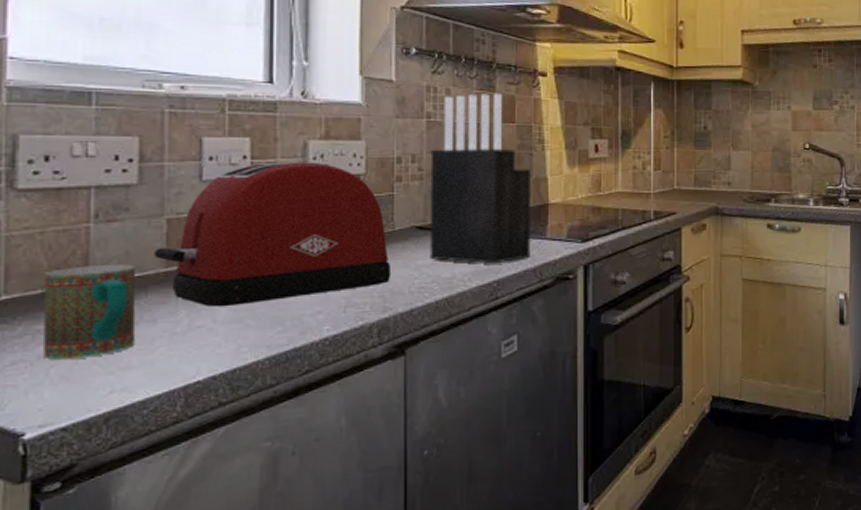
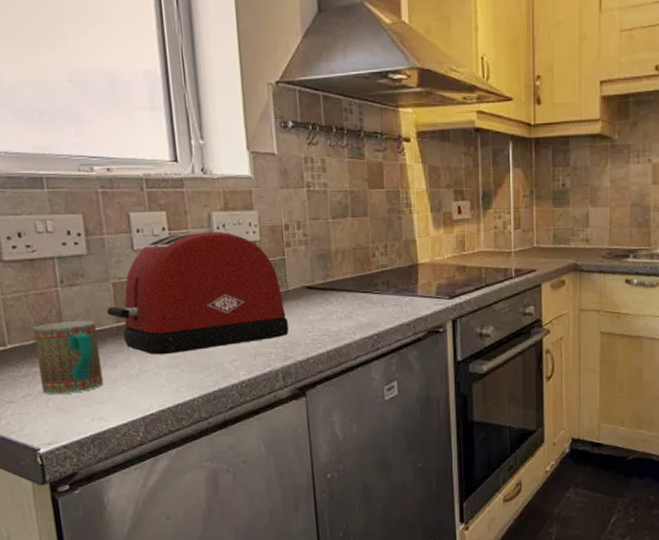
knife block: present [430,92,530,264] -> none [312,160,404,319]

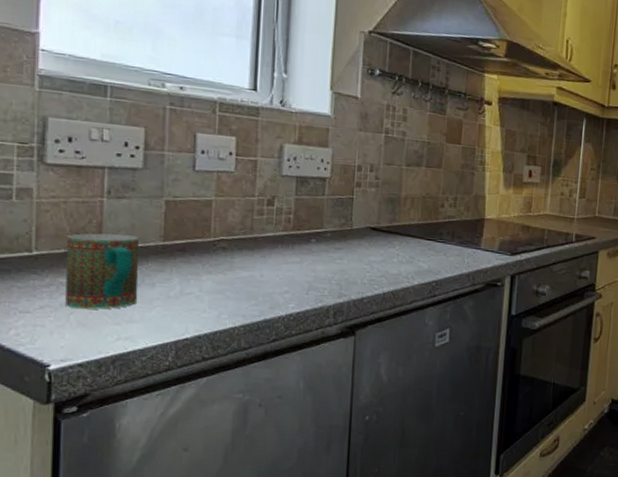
toaster: present [107,231,289,355] -> none [155,160,348,280]

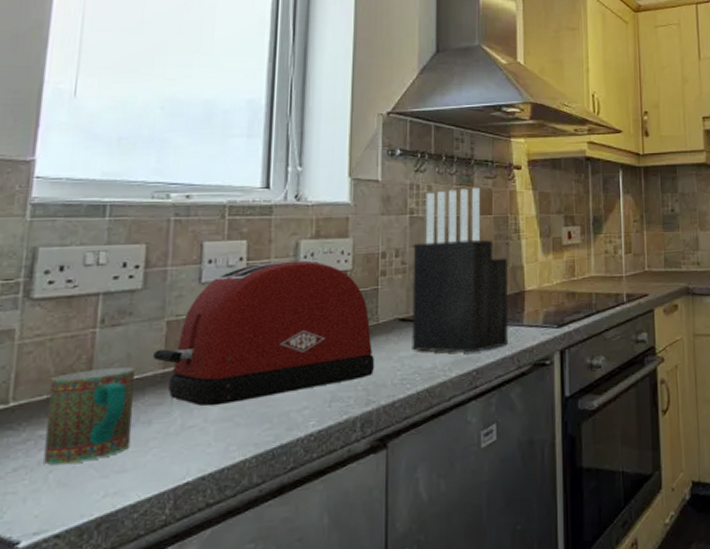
toaster: none [155,160,348,280] -> present [153,260,375,407]
knife block: none [380,115,471,267] -> present [412,187,508,353]

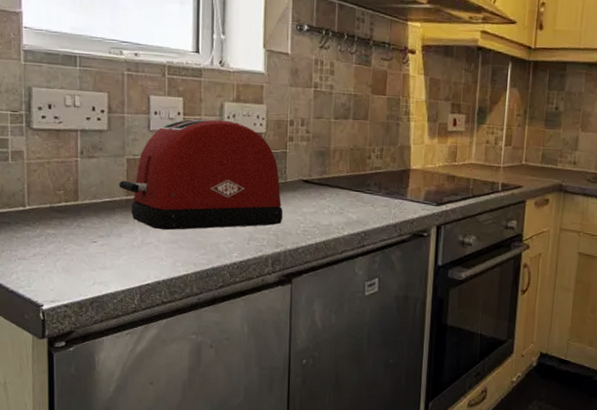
mug: present [44,367,135,465] -> none [52,189,108,257]
knife block: present [412,187,508,353] -> none [312,67,397,217]

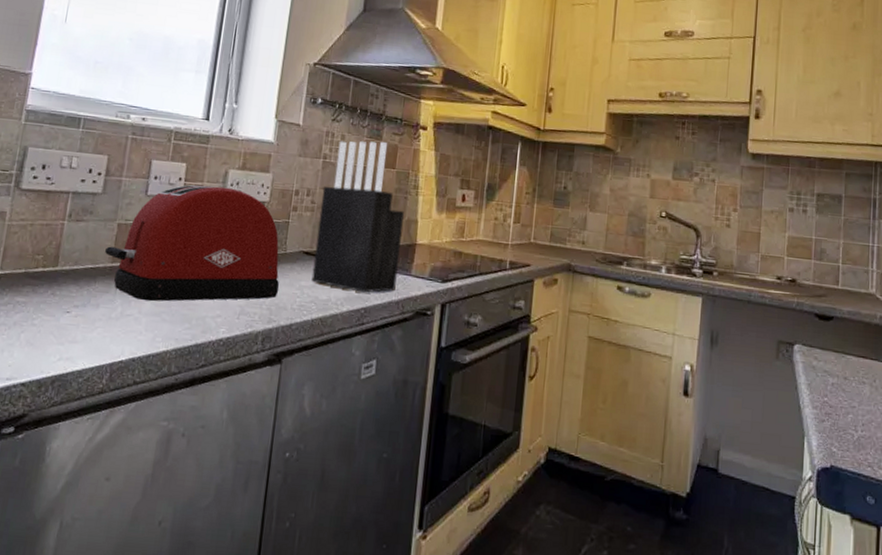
knife block: none [312,67,397,217] -> present [311,141,404,293]

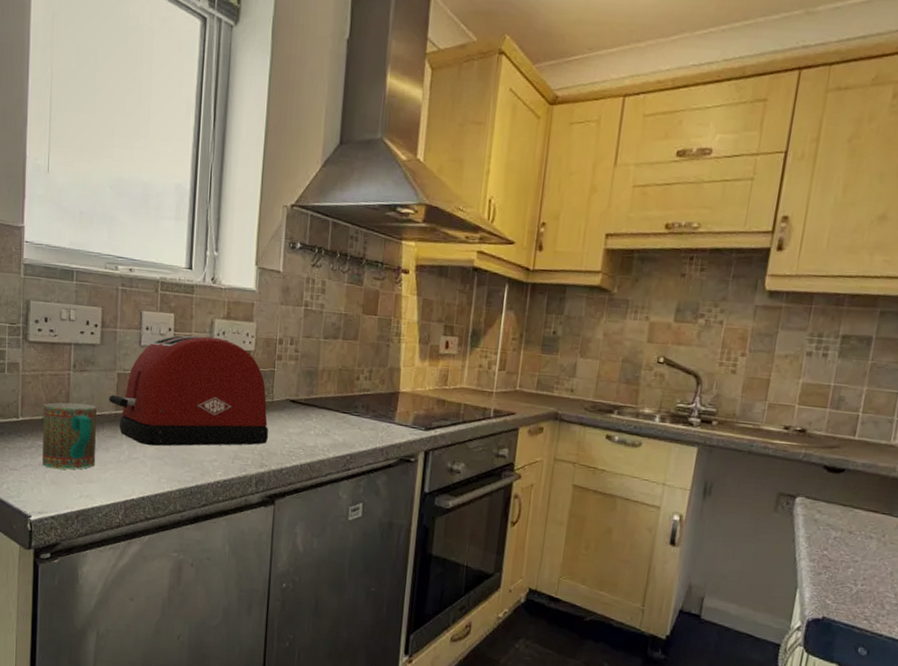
mug: none [18,254,91,329] -> present [42,402,97,470]
knife block: present [311,141,404,293] -> none [298,287,387,440]

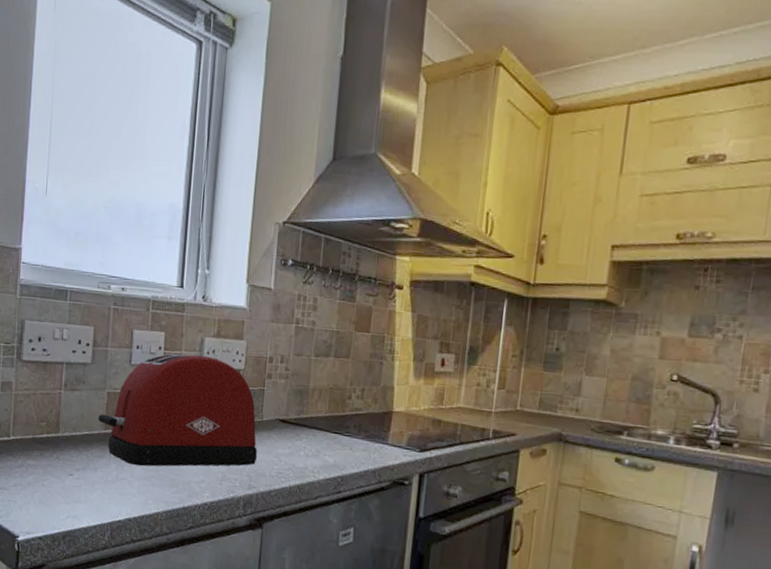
mug: present [42,402,97,470] -> none [31,421,86,490]

